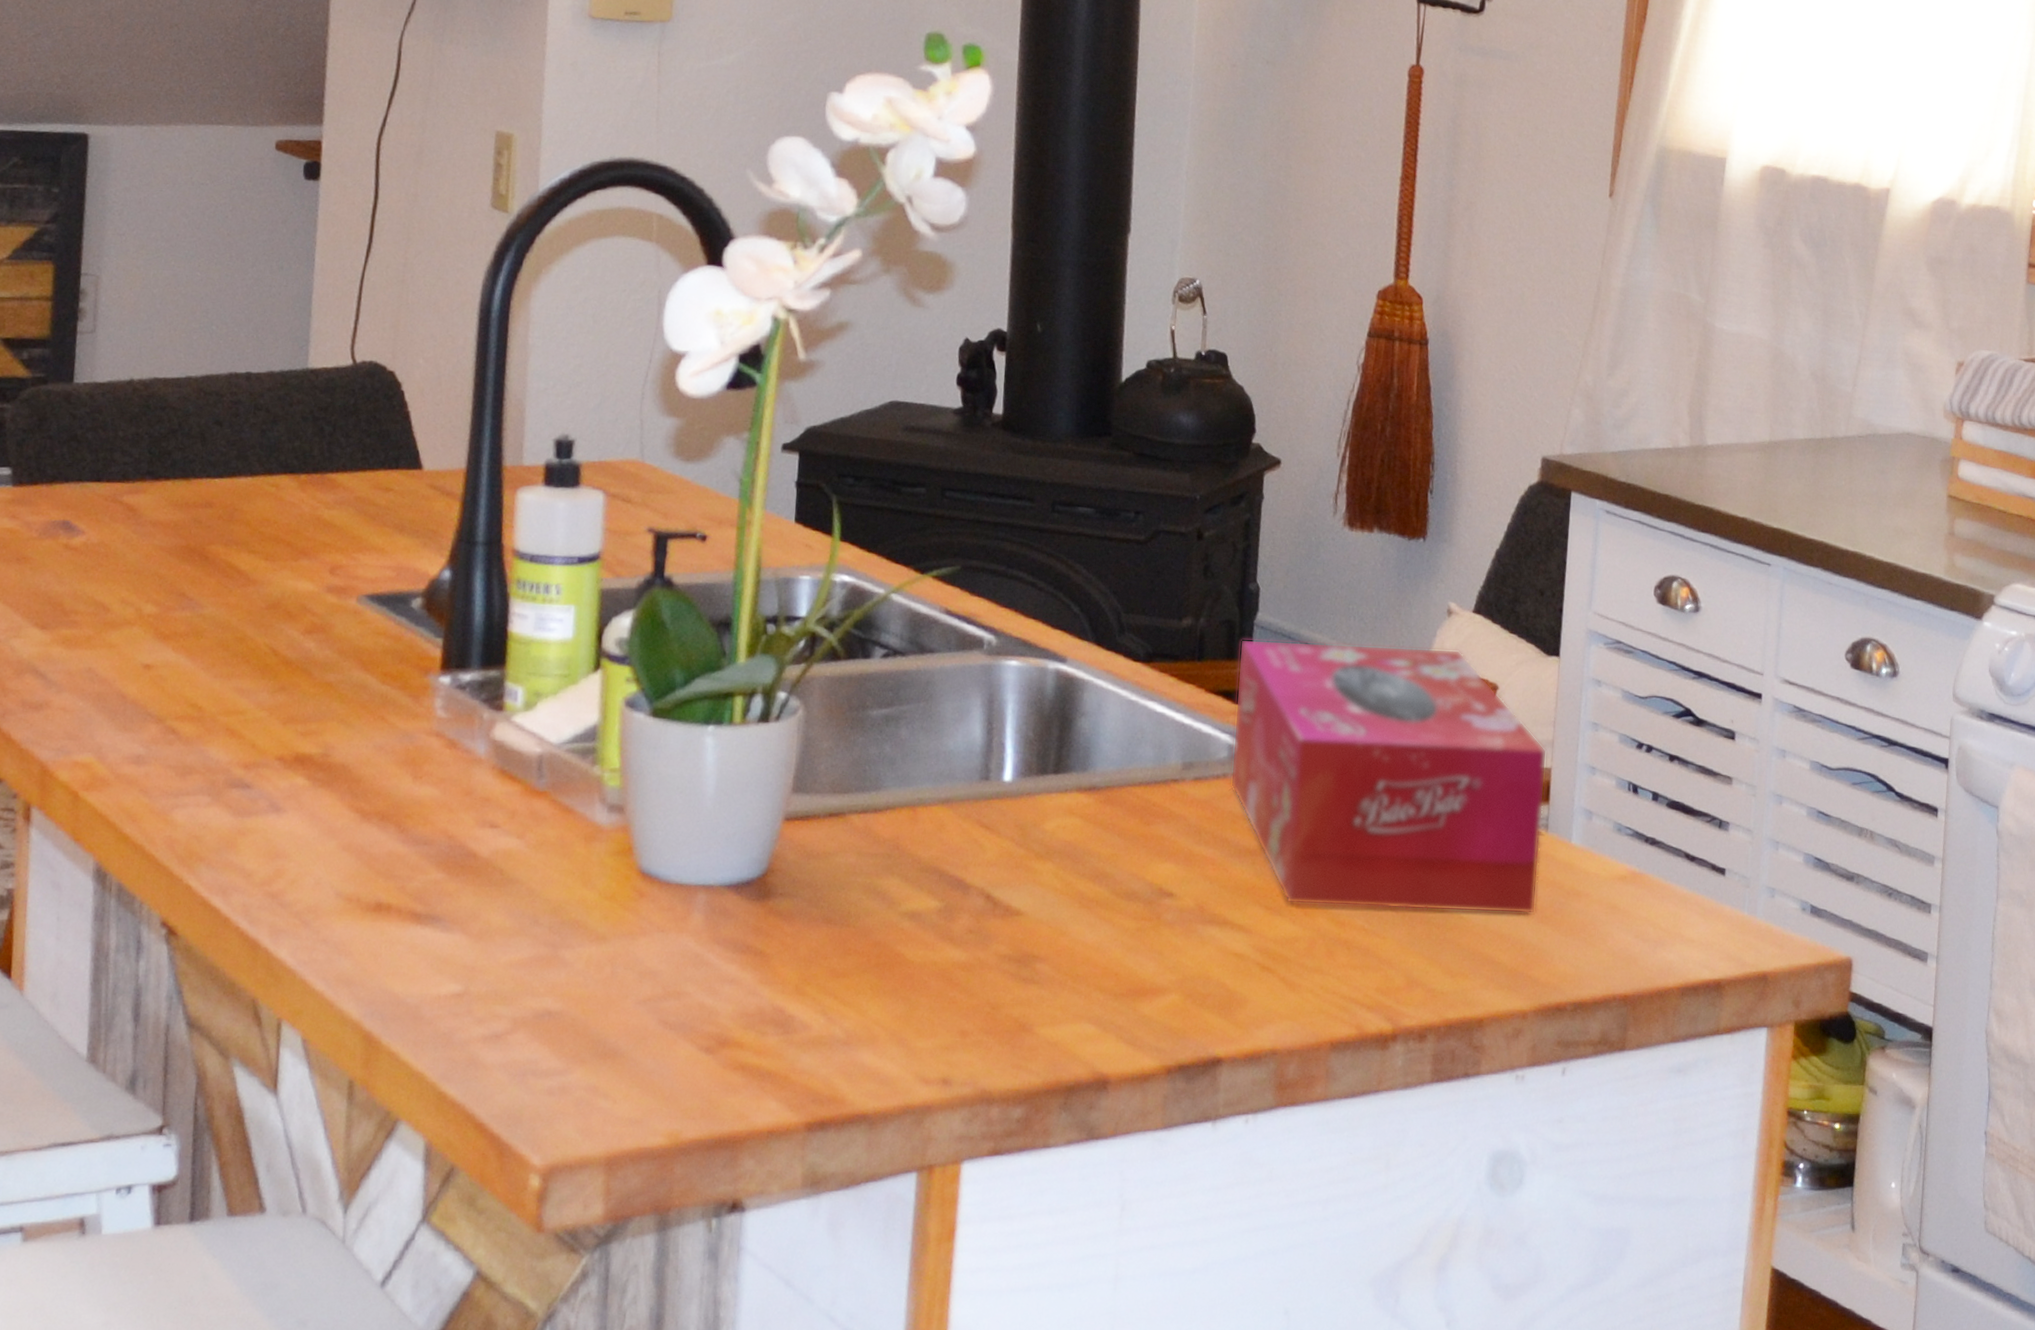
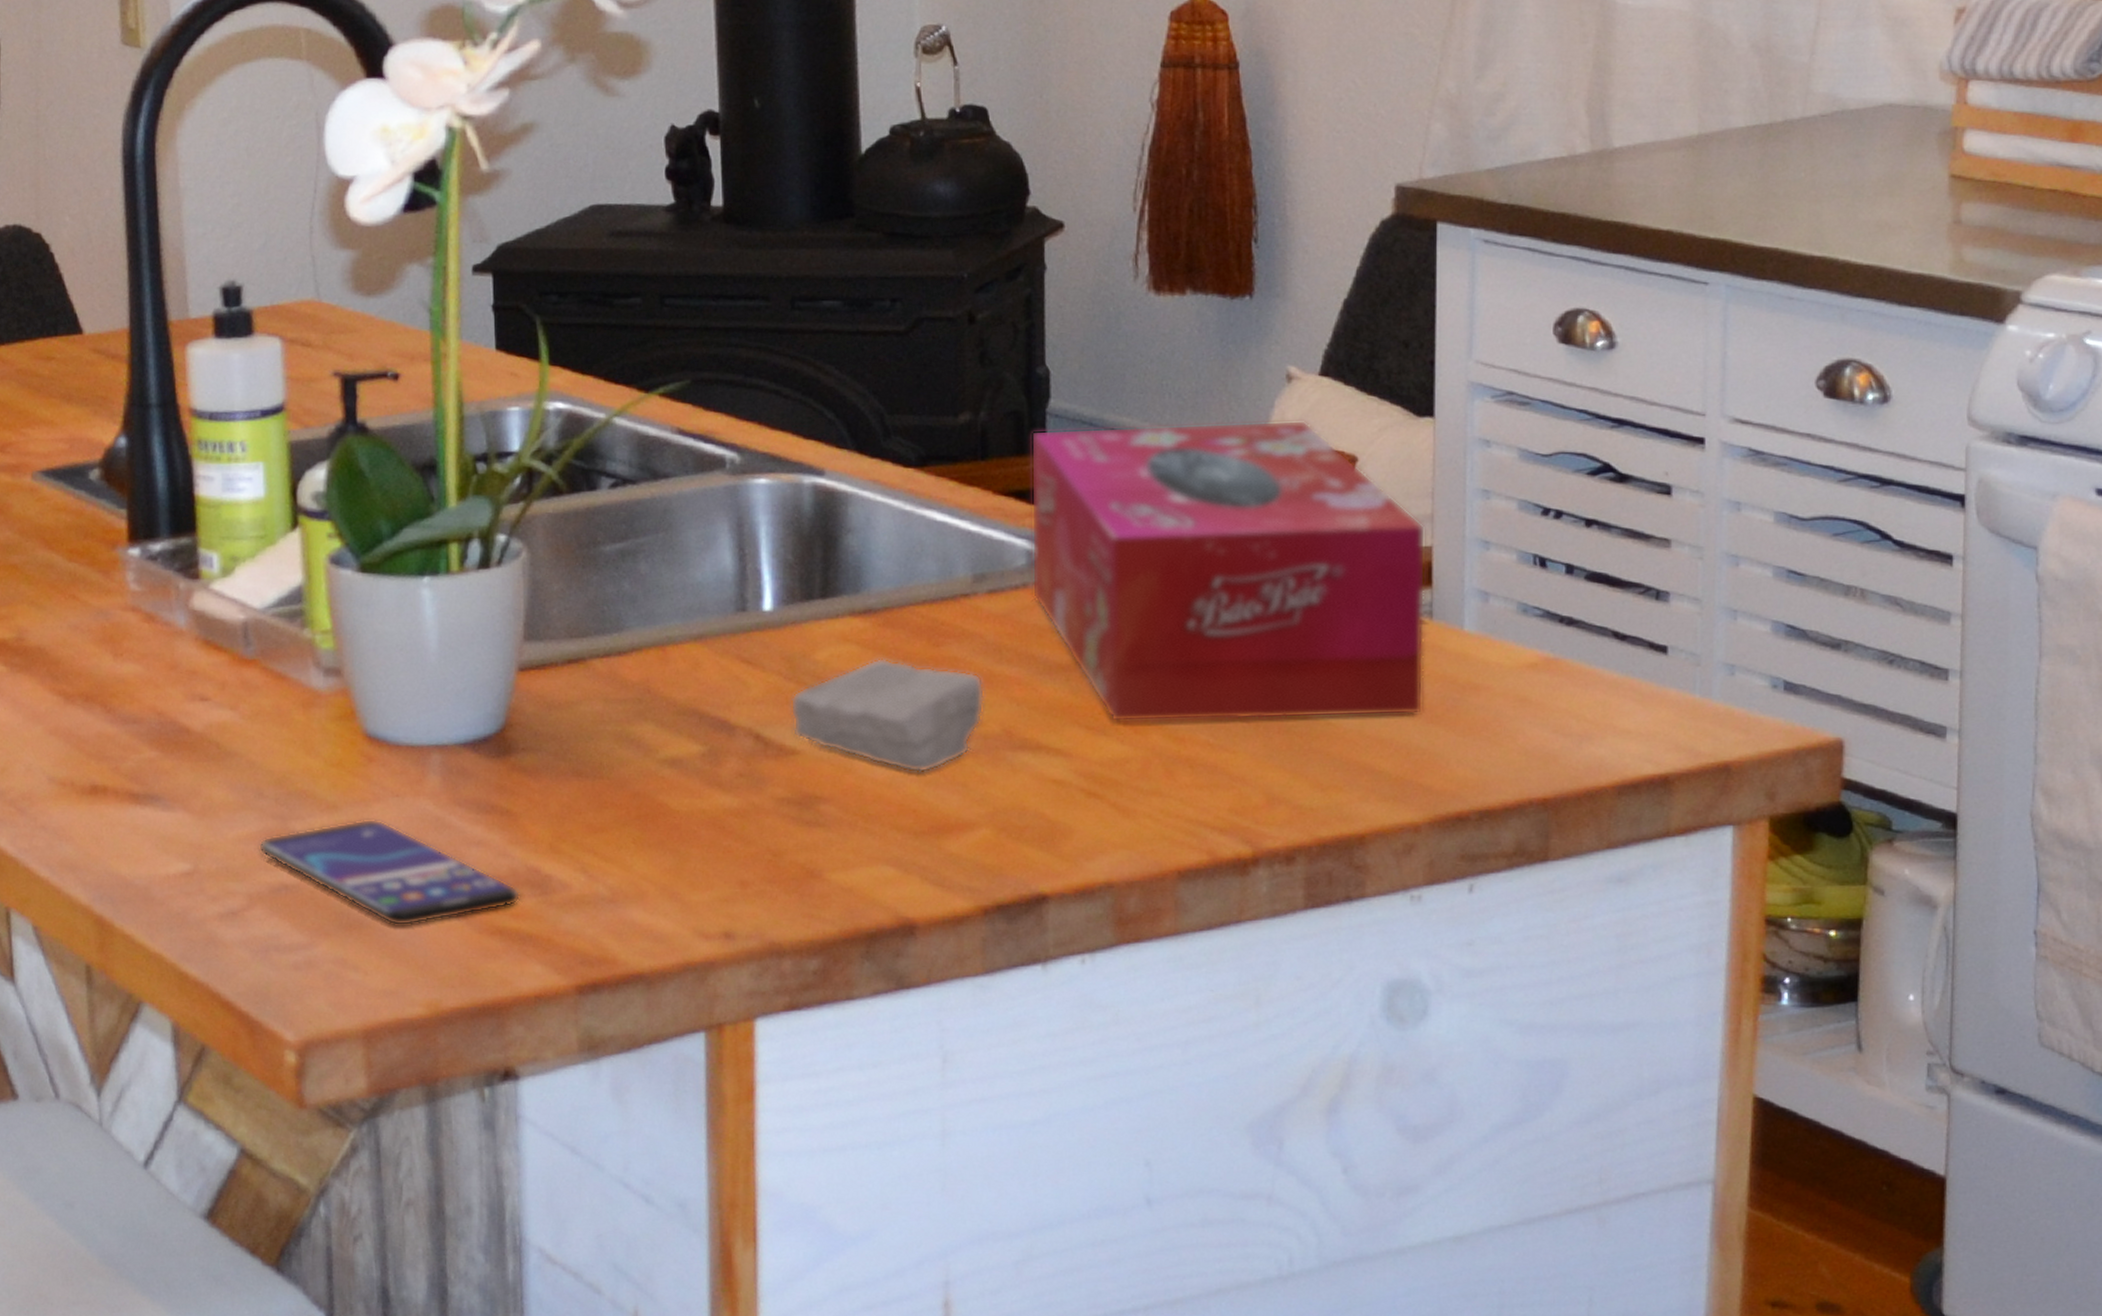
smartphone: none [527,951,765,1058] -> present [258,818,521,926]
soap bar: none [1018,831,1185,940] -> present [790,657,985,773]

